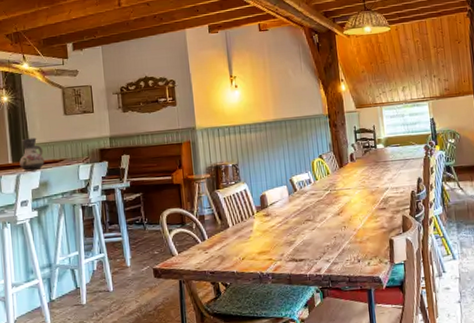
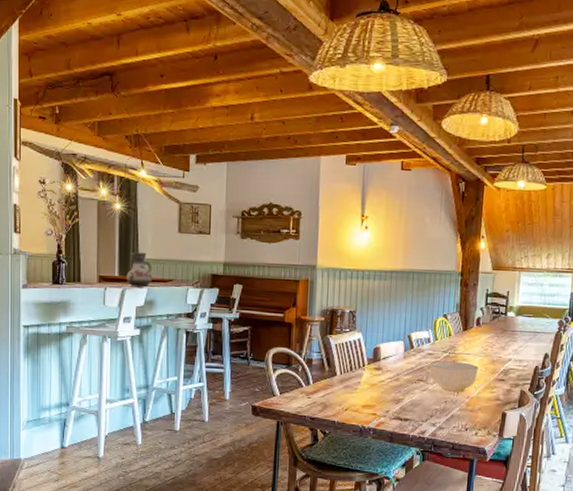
bowl: none [314,197,360,227] -> present [430,361,479,392]

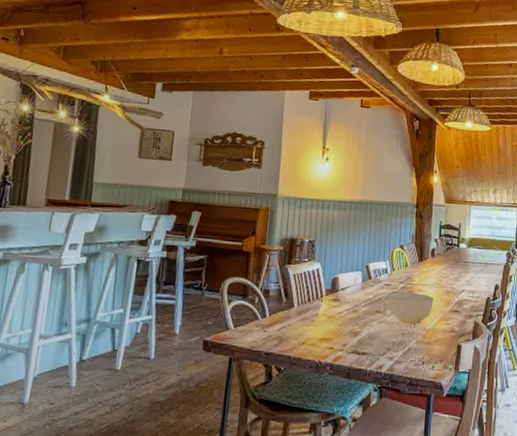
jug: present [126,252,153,288] -> none [77,175,108,213]

